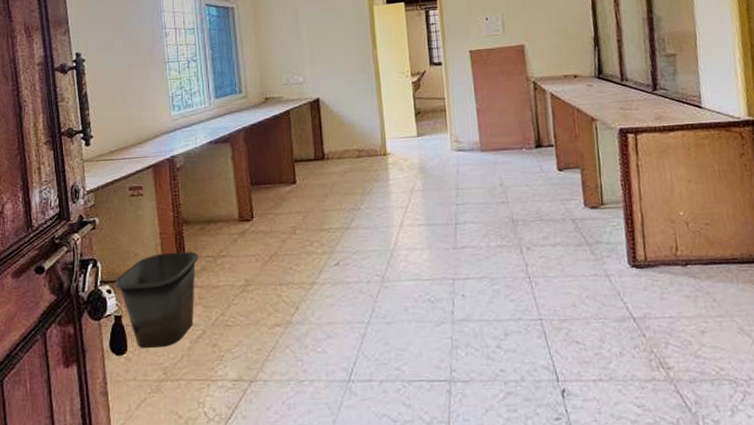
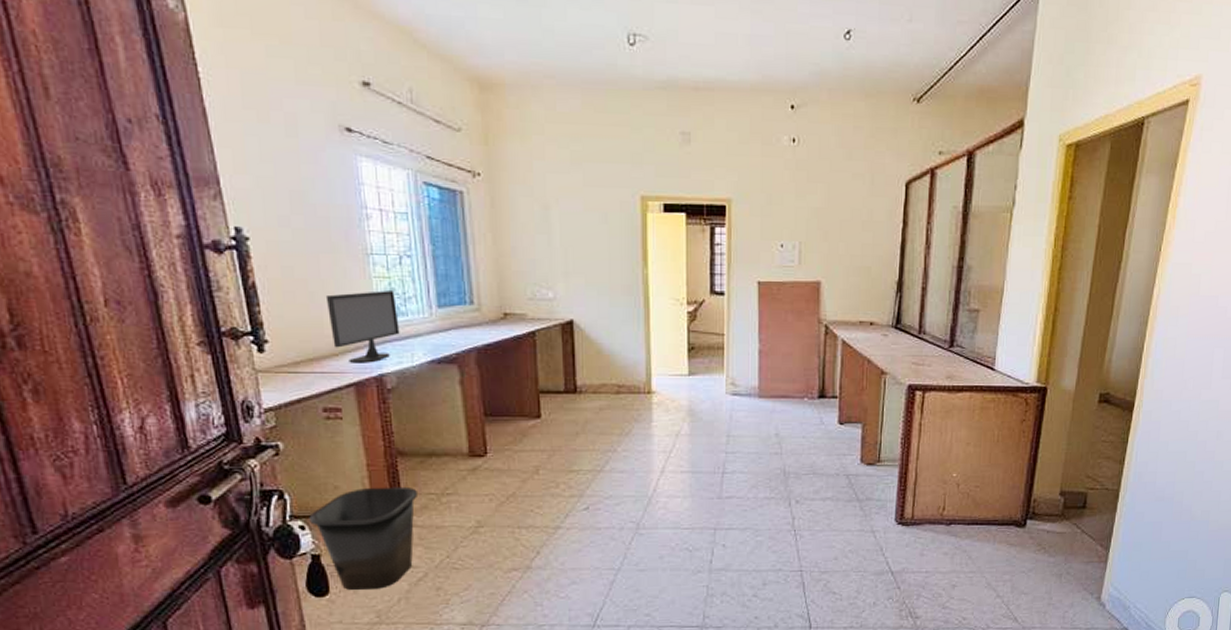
computer monitor: none [134,88,187,149] -> present [325,291,400,363]

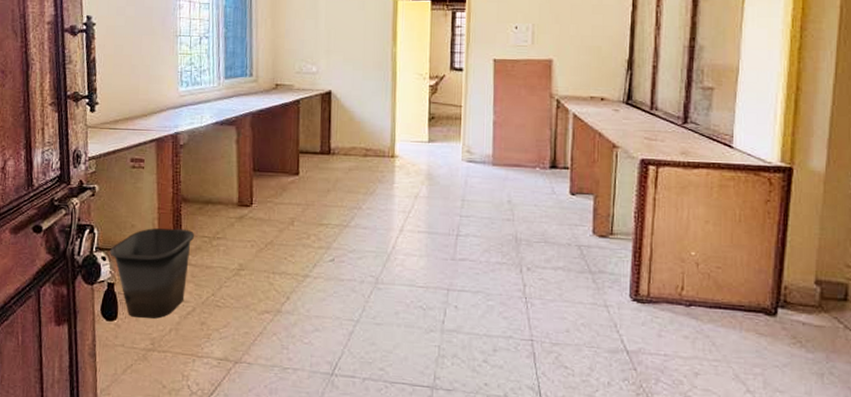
computer monitor: present [325,291,400,363] -> none [143,64,195,123]

